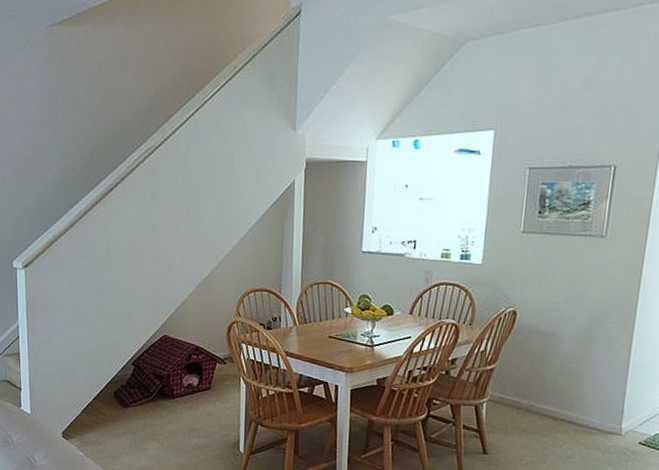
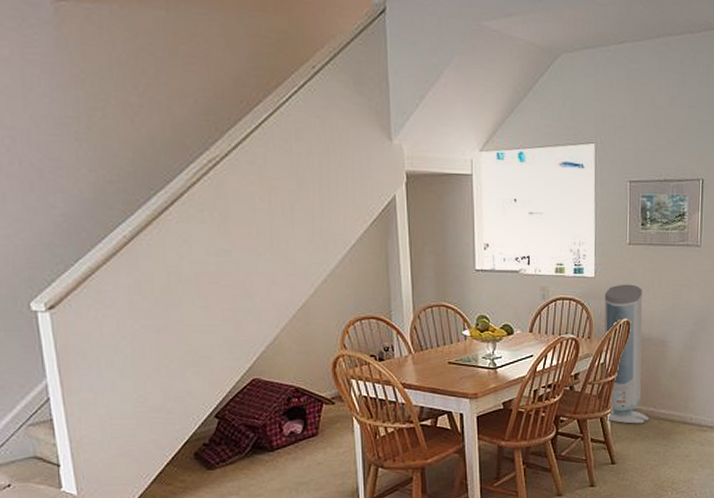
air purifier: none [483,272,533,417] -> present [604,284,649,424]

